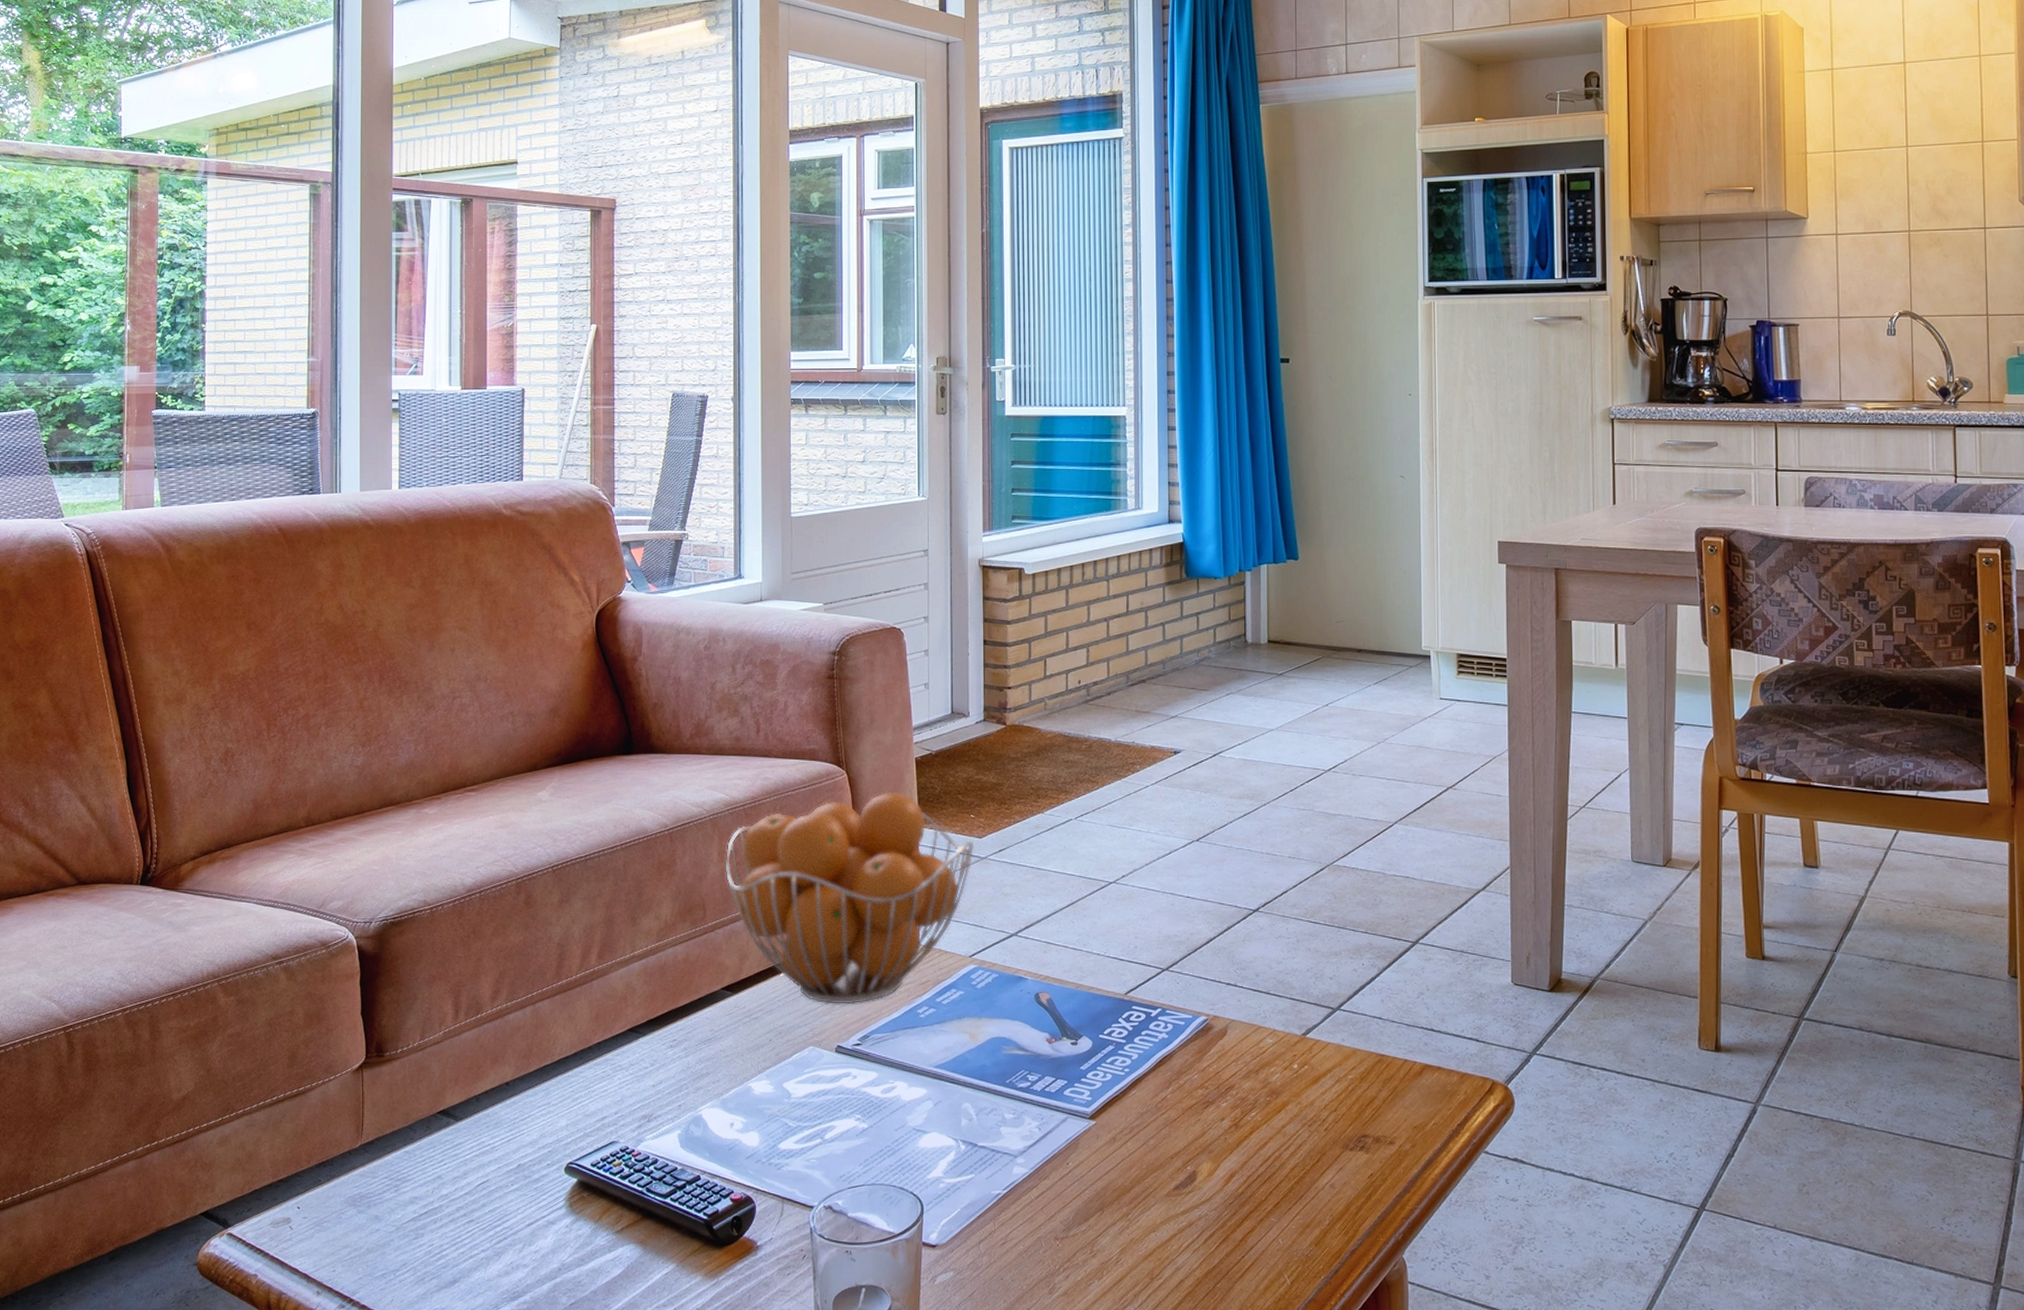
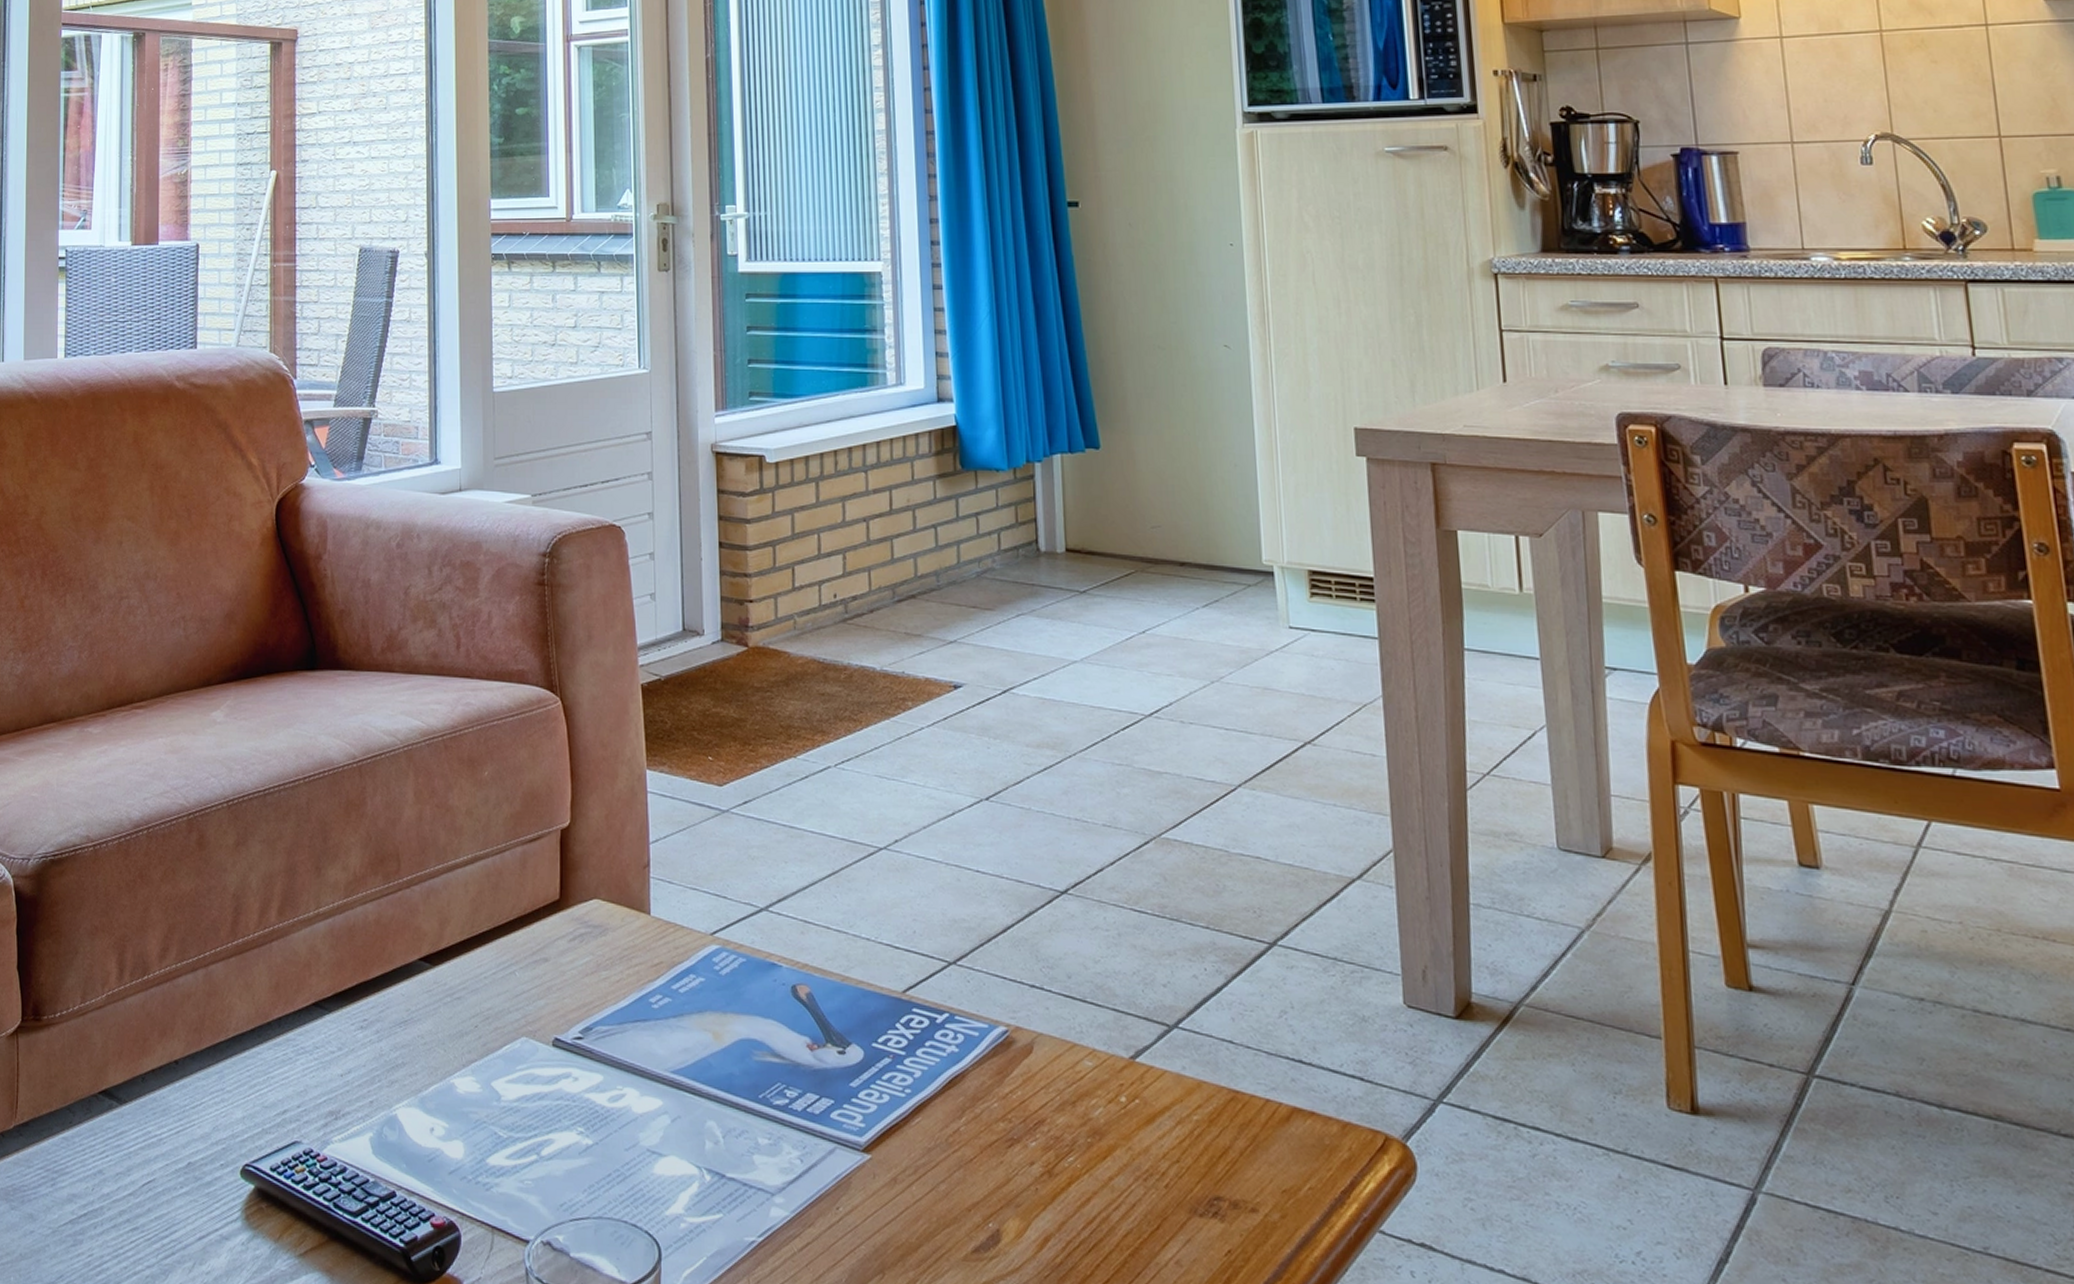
fruit basket: present [725,793,975,1005] -> none [421,726,714,988]

